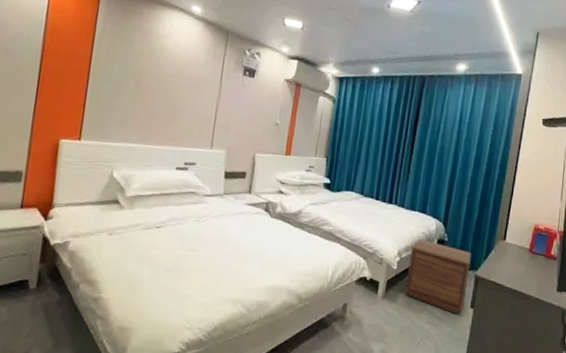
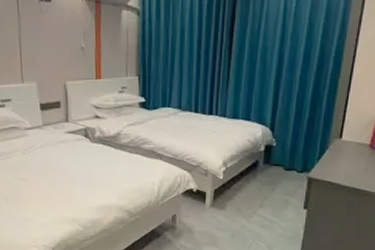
nightstand: present [405,238,471,314] -> none [234,146,303,215]

